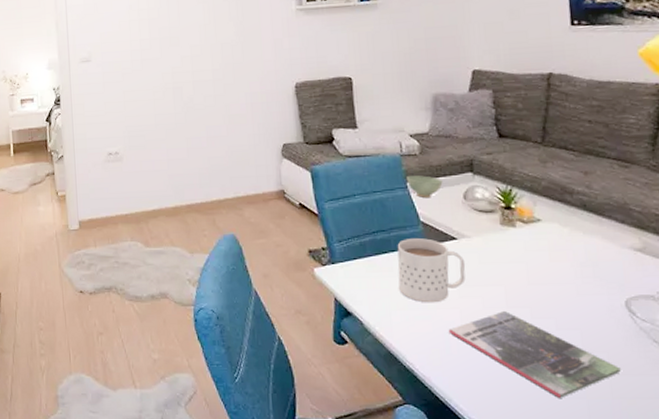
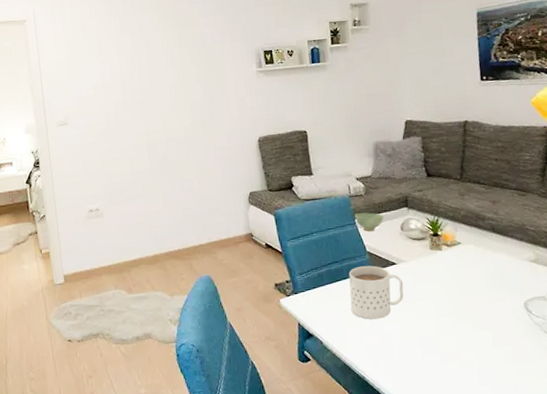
magazine: present [448,311,621,398] -> none [391,320,522,385]

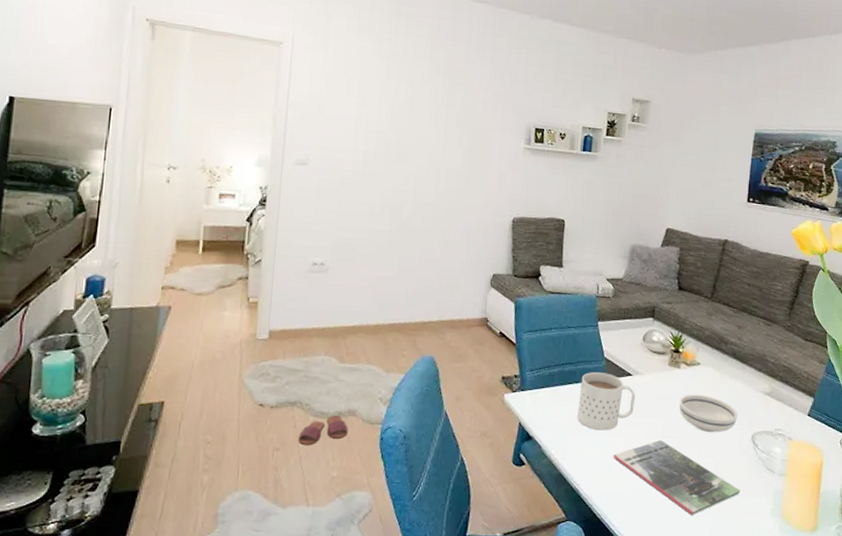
slippers: none [106,340,148,370] -> present [298,416,348,445]
bowl: present [355,212,384,231] -> none [598,316,628,336]
magazine: none [391,320,522,385] -> present [613,440,740,515]
bowl: none [446,271,507,306] -> present [679,394,739,433]

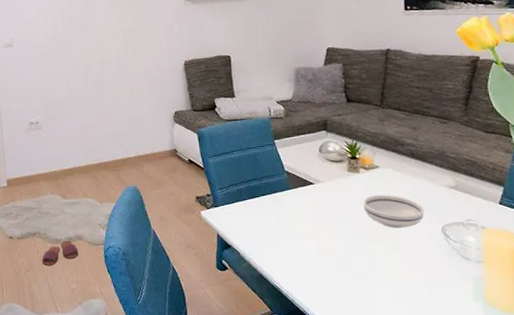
mug: present [577,371,636,431] -> none [267,184,320,235]
magazine: present [613,440,740,515] -> none [306,239,437,304]

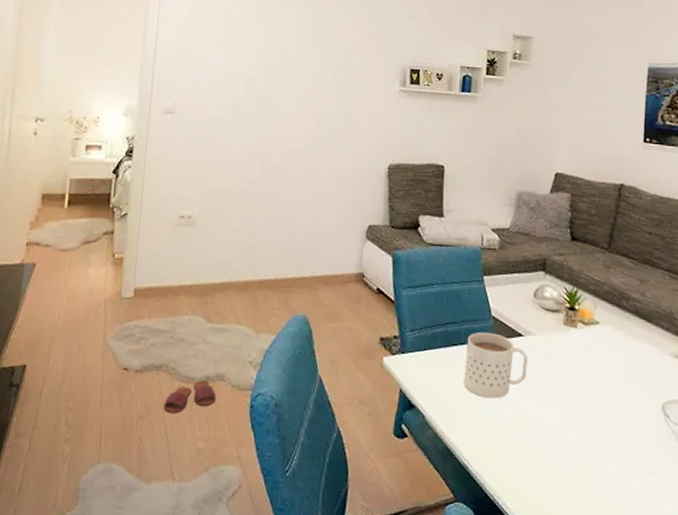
mug: none [267,184,320,235] -> present [464,331,528,399]
bowl: present [363,194,425,229] -> none [577,357,645,402]

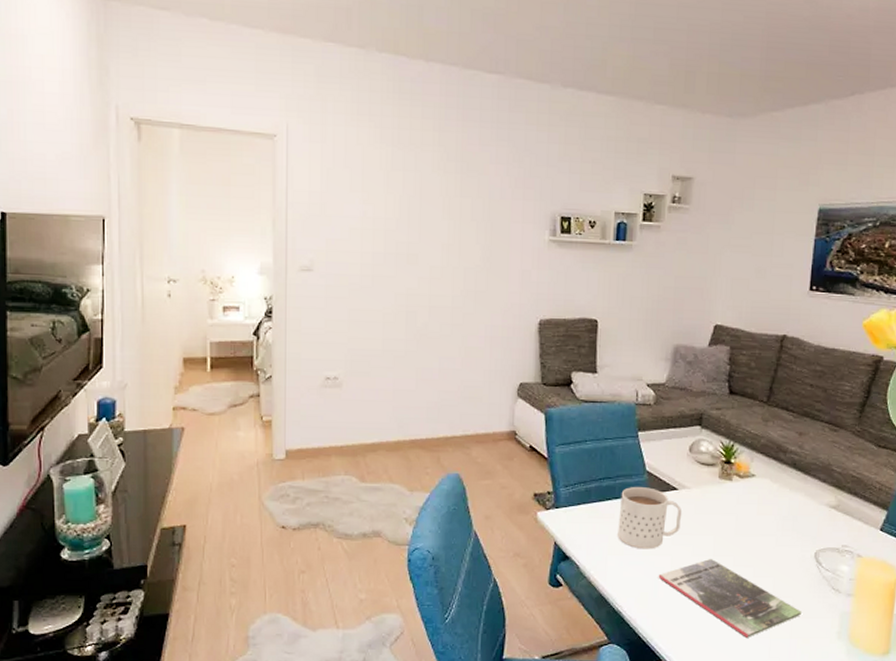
slippers: present [163,381,216,413] -> none [323,537,374,567]
magazine: none [505,410,652,497] -> present [658,559,802,638]

